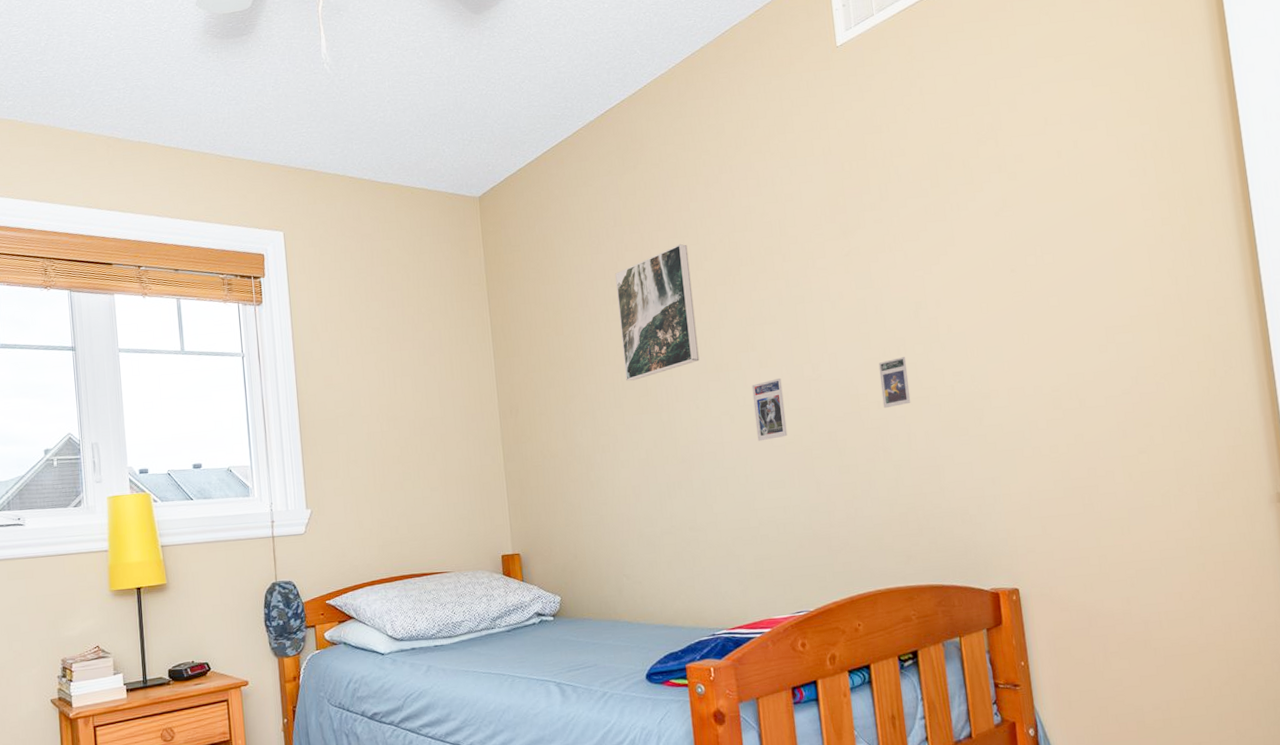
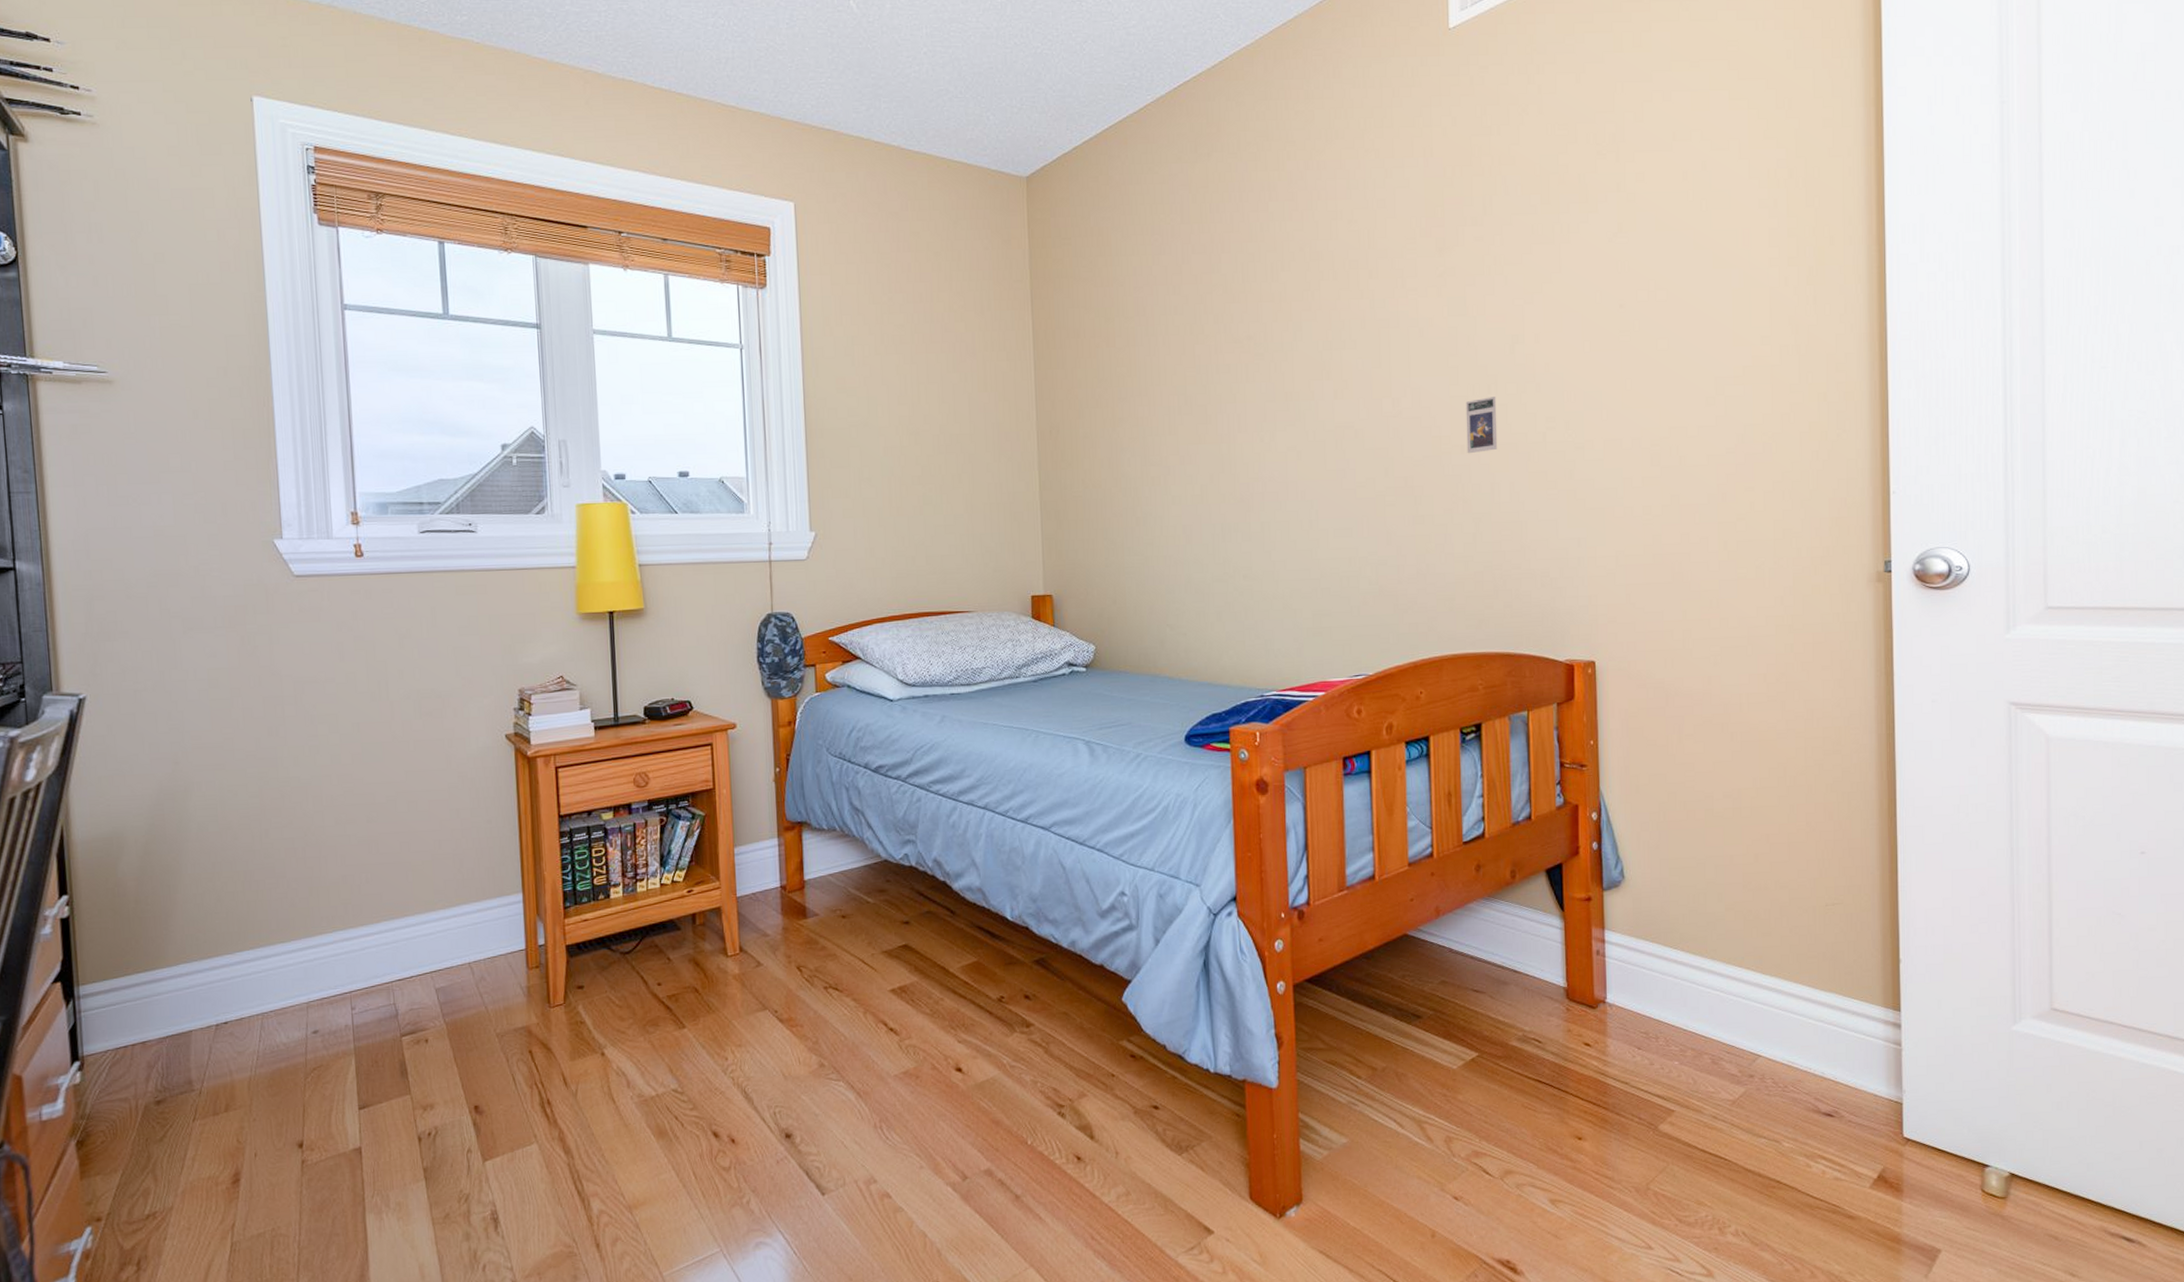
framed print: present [615,243,700,381] -> none [1179,249,1268,405]
trading card: present [751,378,788,442] -> none [1324,413,1359,483]

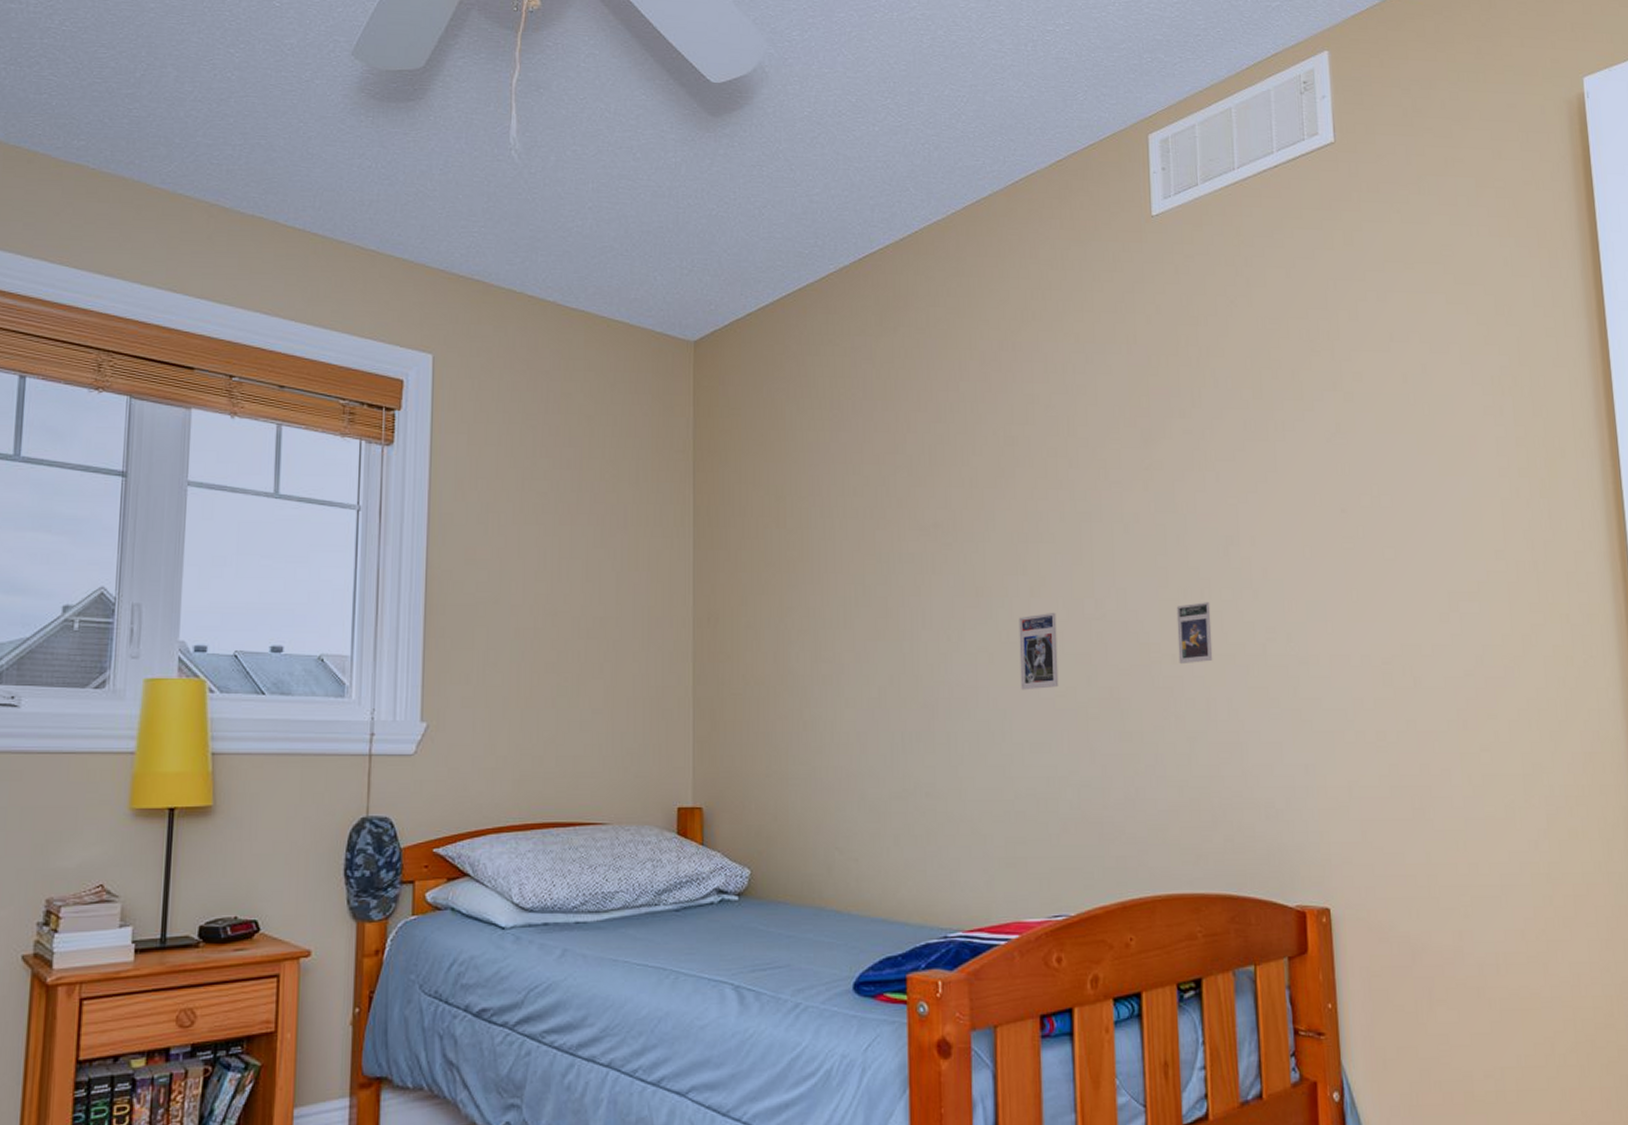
trading card: none [1324,413,1359,483] -> present [1018,613,1059,690]

